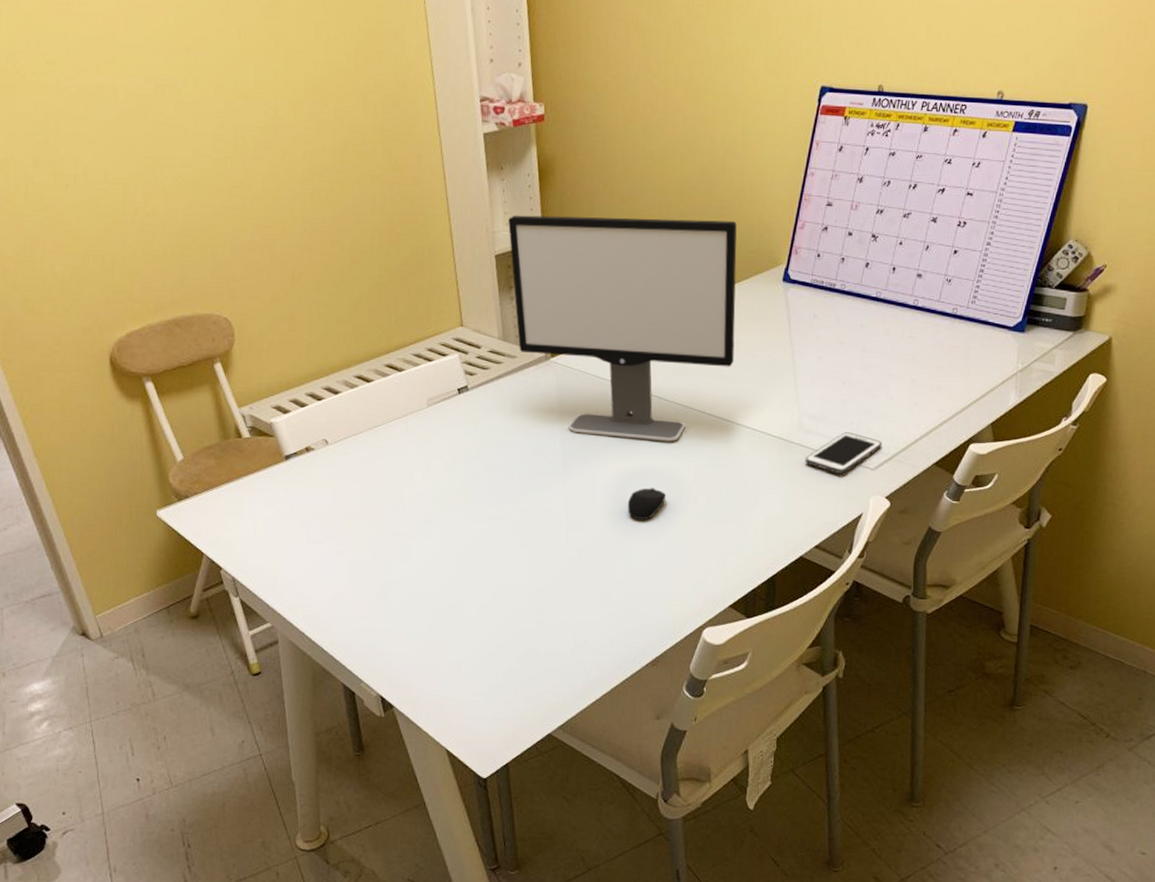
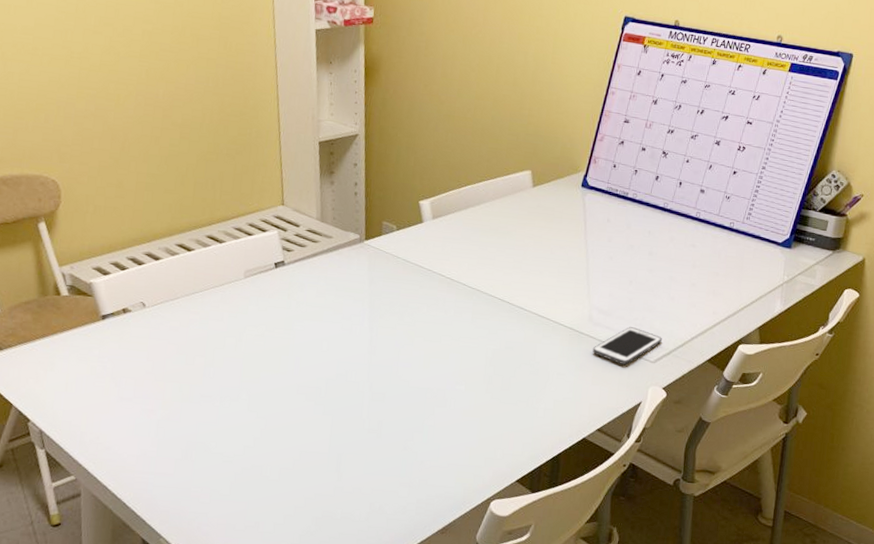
computer monitor: present [508,215,737,442] -> none [333,106,543,326]
computer mouse: present [627,488,667,520] -> none [427,367,465,396]

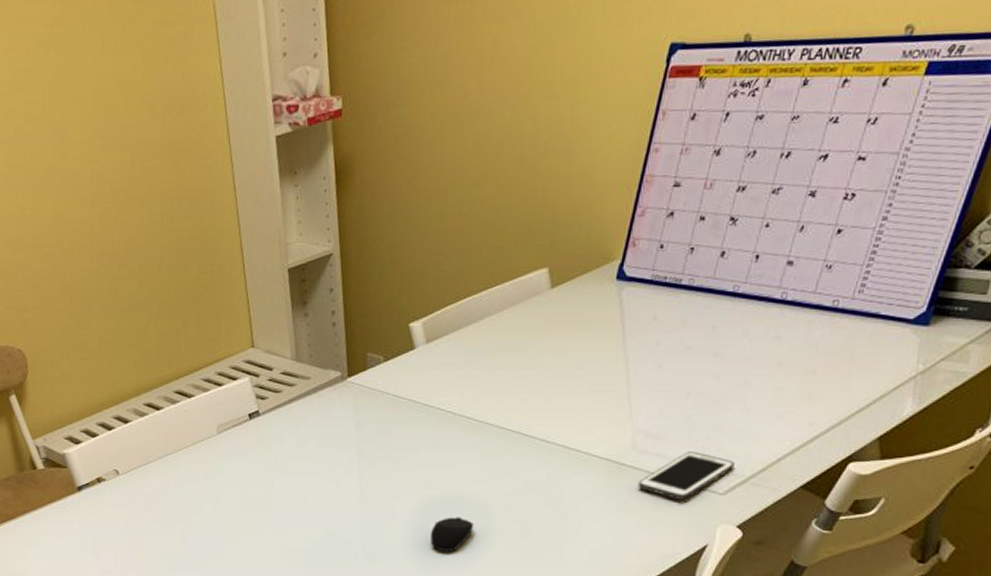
computer mouse: none [427,367,465,396] -> present [430,517,474,552]

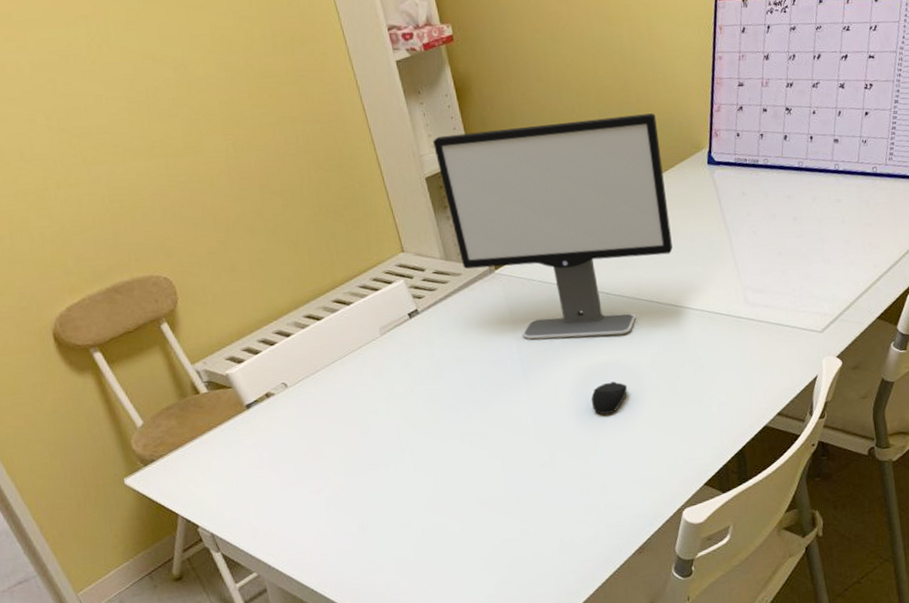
computer monitor: none [302,213,562,466] -> present [433,113,673,340]
cell phone: present [638,451,735,500] -> none [755,299,826,341]

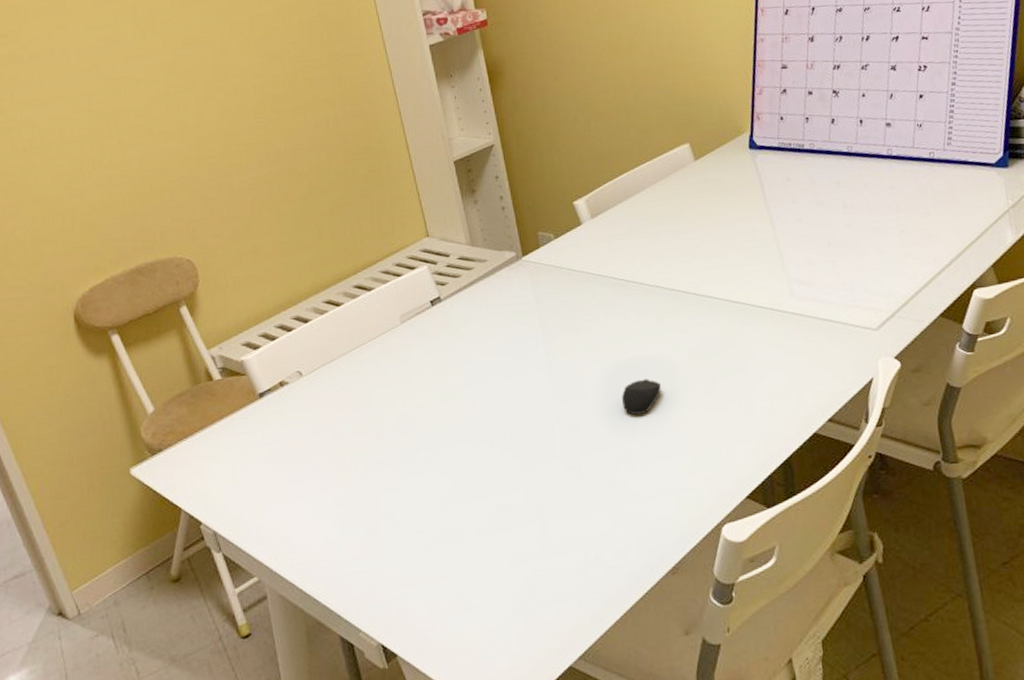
computer monitor: present [433,113,673,340] -> none [463,96,712,332]

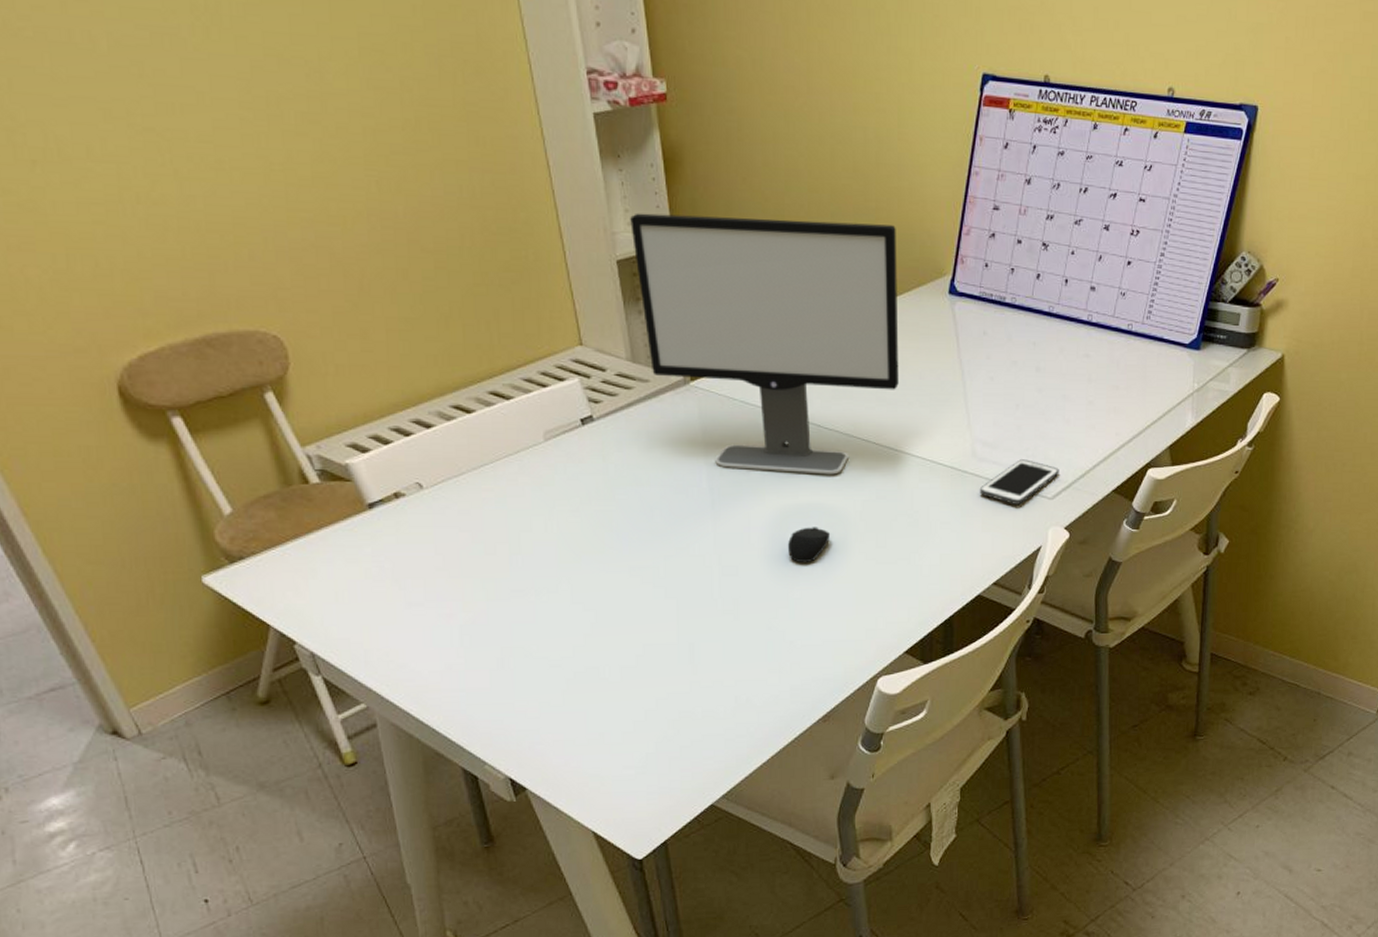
computer monitor: none [463,96,712,332] -> present [630,213,899,475]
cell phone: none [802,293,881,339] -> present [979,459,1059,504]

